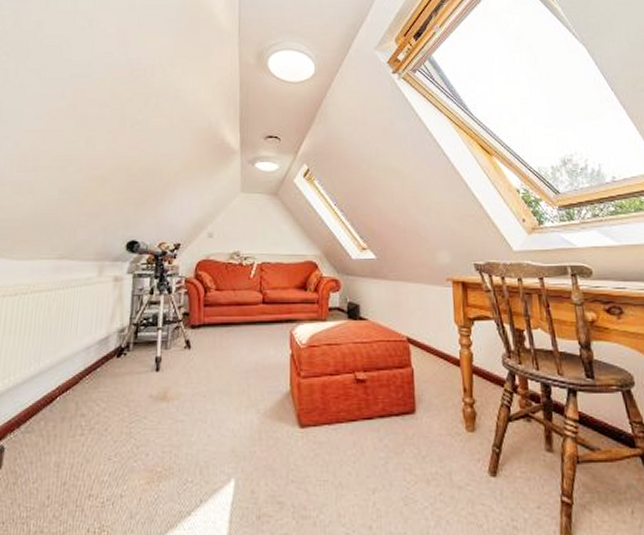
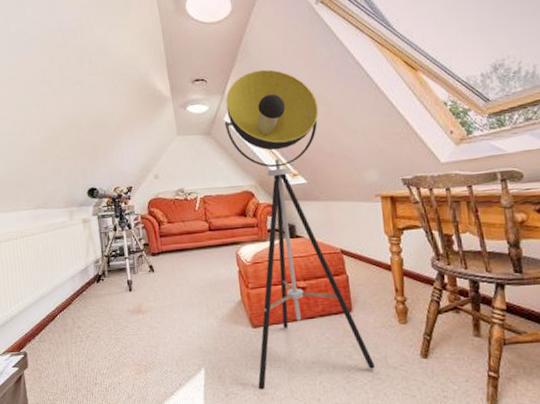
floor lamp: none [294,135,438,512] -> present [224,69,375,390]

